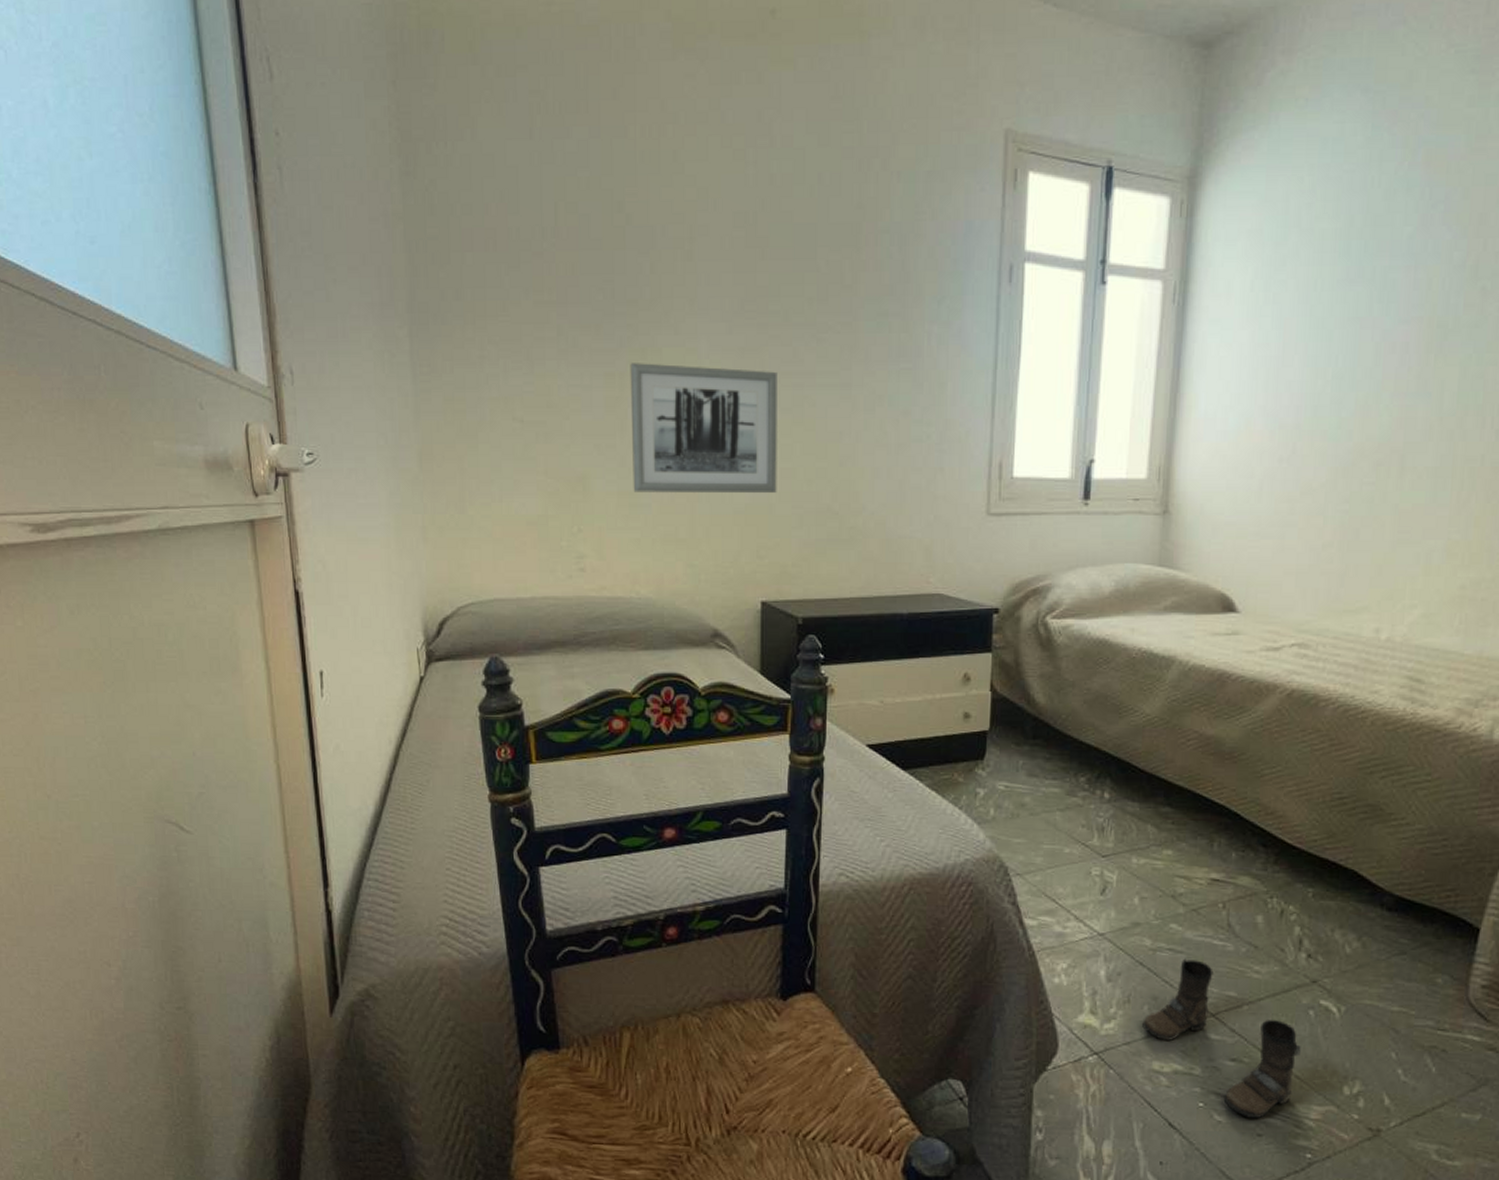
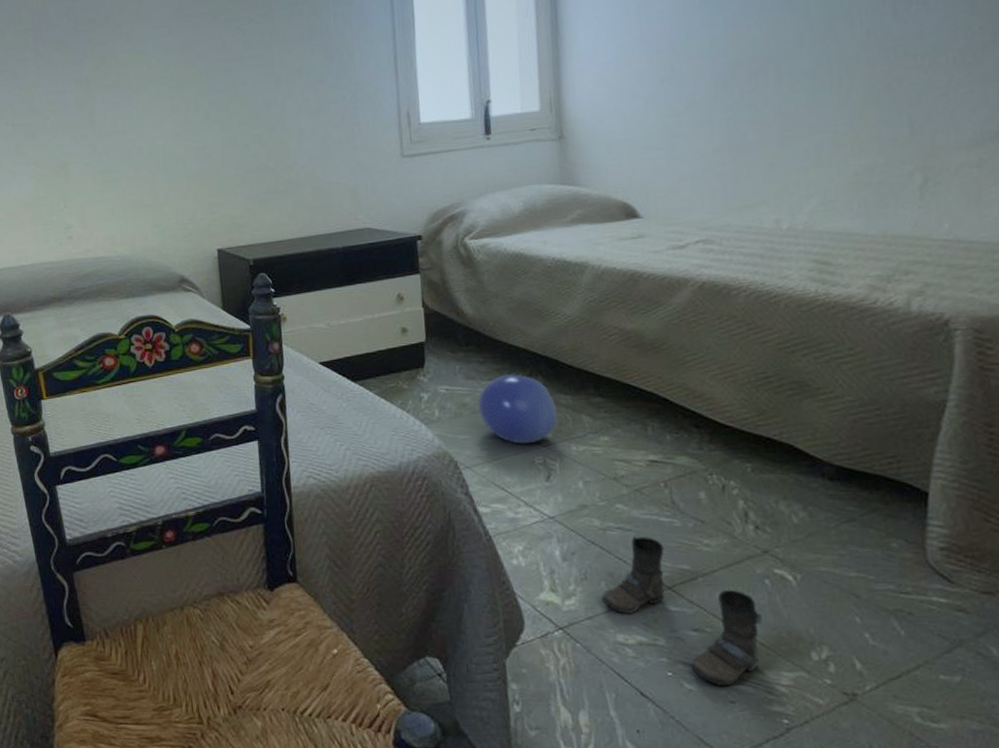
wall art: present [630,363,777,493] -> none [93,61,221,171]
ball: none [1037,774,1121,853] -> present [477,374,557,444]

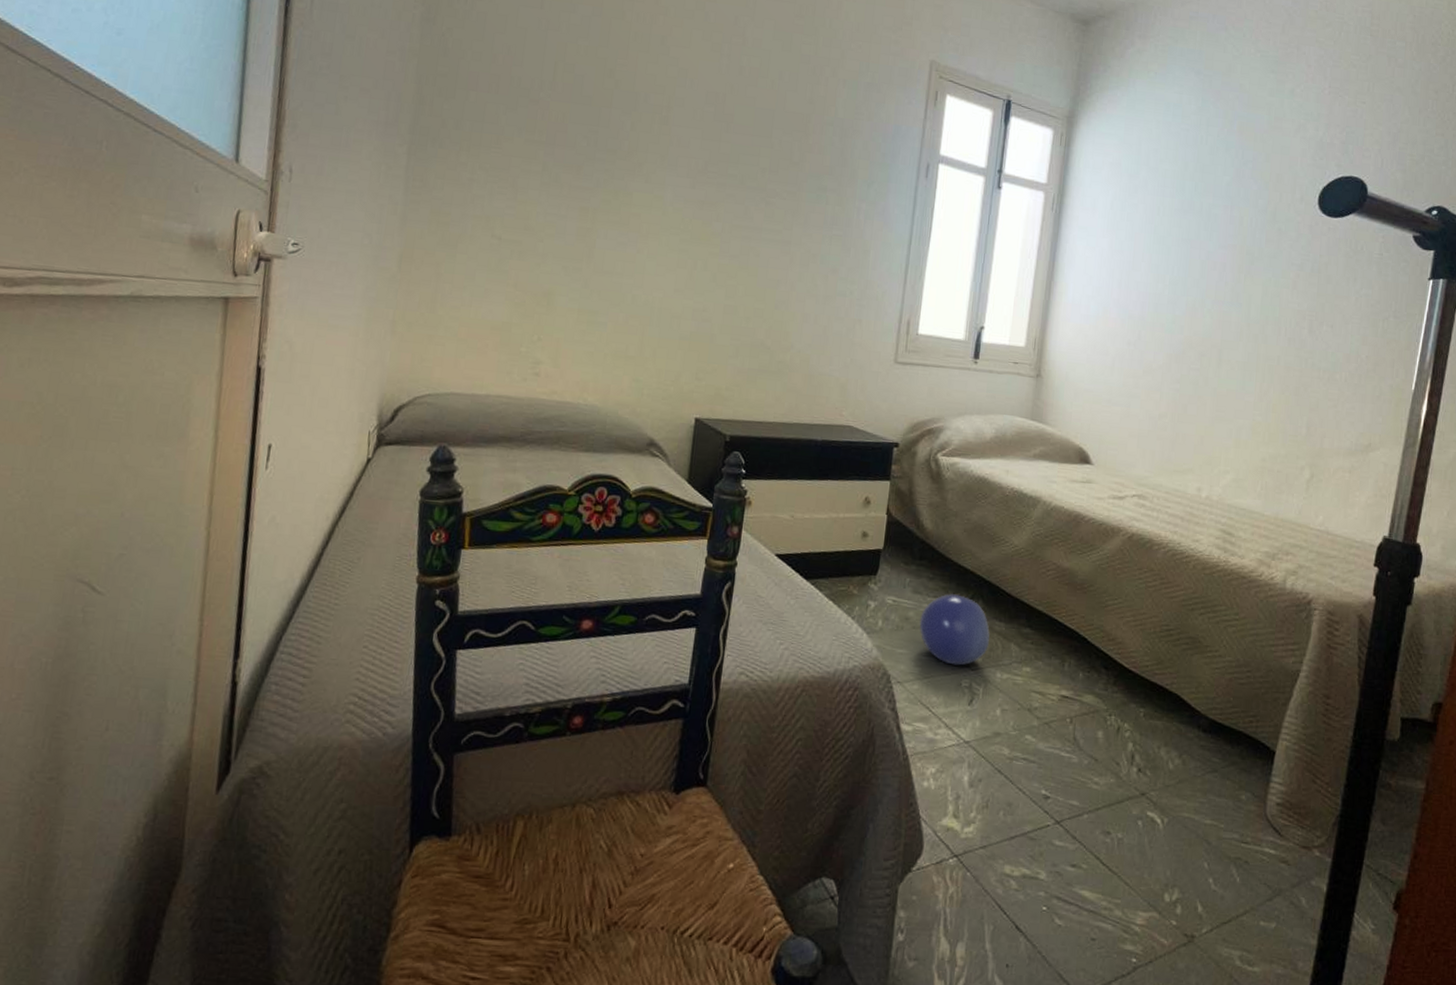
boots: present [601,536,762,687] -> none [997,768,1131,924]

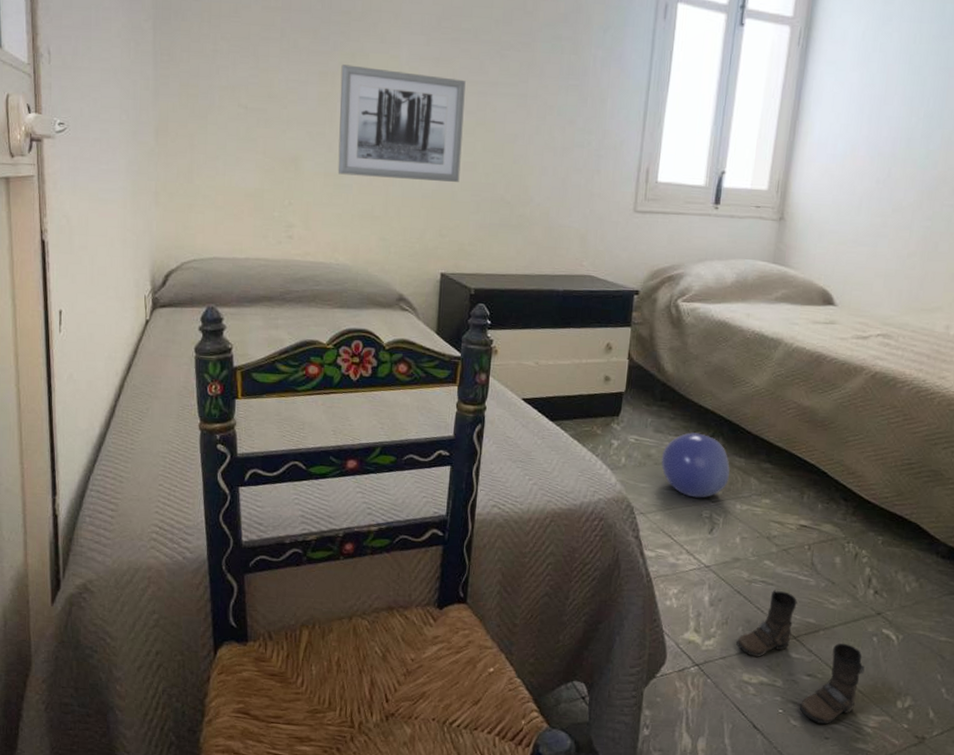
wall art: none [592,201,730,325] -> present [337,64,466,182]
boots: none [997,768,1131,924] -> present [736,589,865,725]

